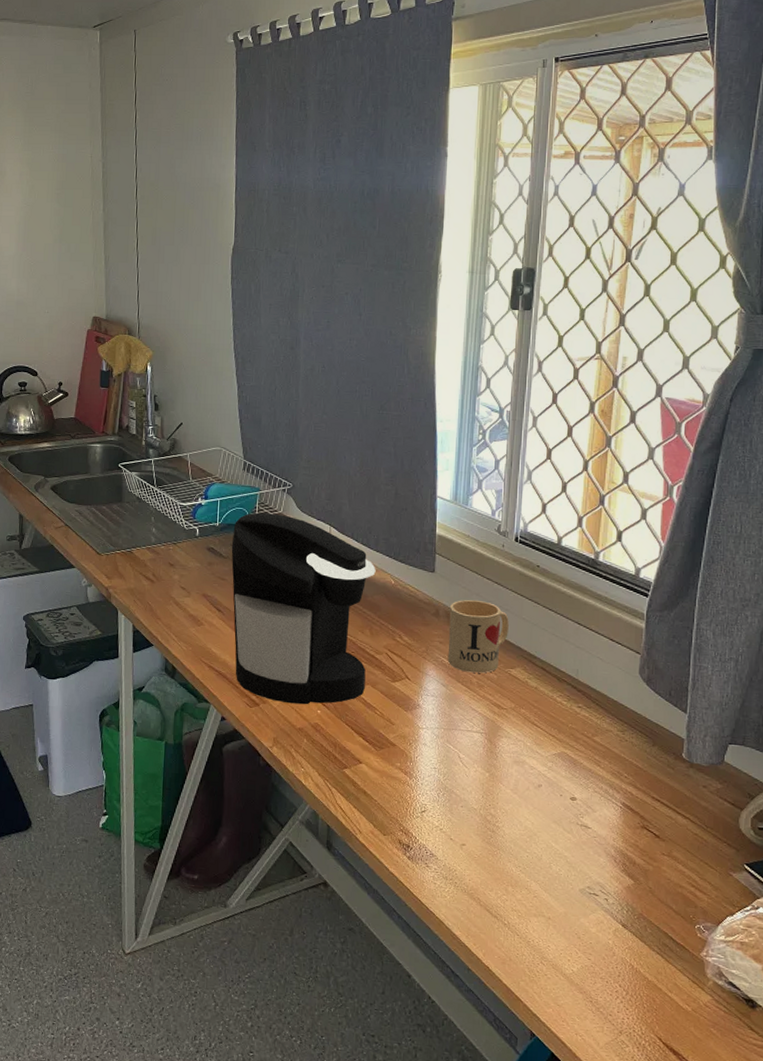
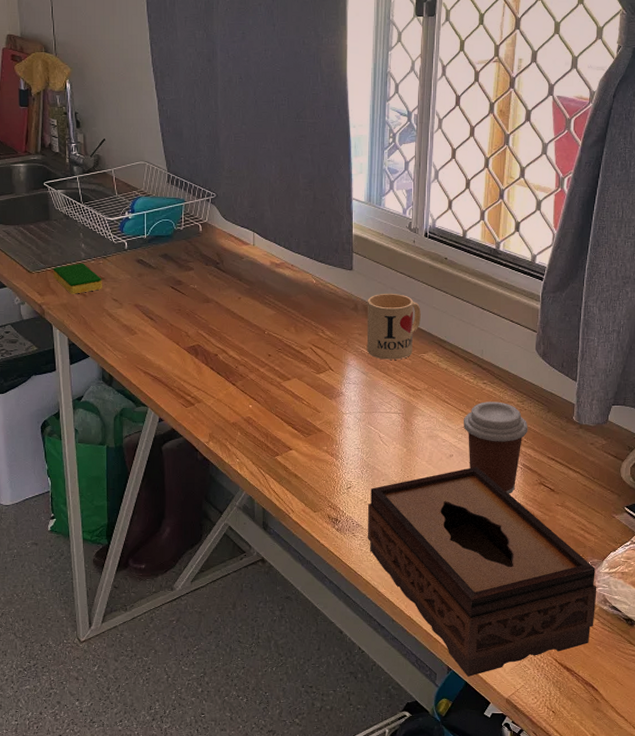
dish sponge: none [122,547,171,580] -> present [53,263,102,294]
coffee maker: present [231,512,376,705] -> none [160,223,298,401]
tissue box: none [443,800,711,1047] -> present [368,466,597,677]
coffee cup: none [554,727,630,837] -> present [463,401,528,494]

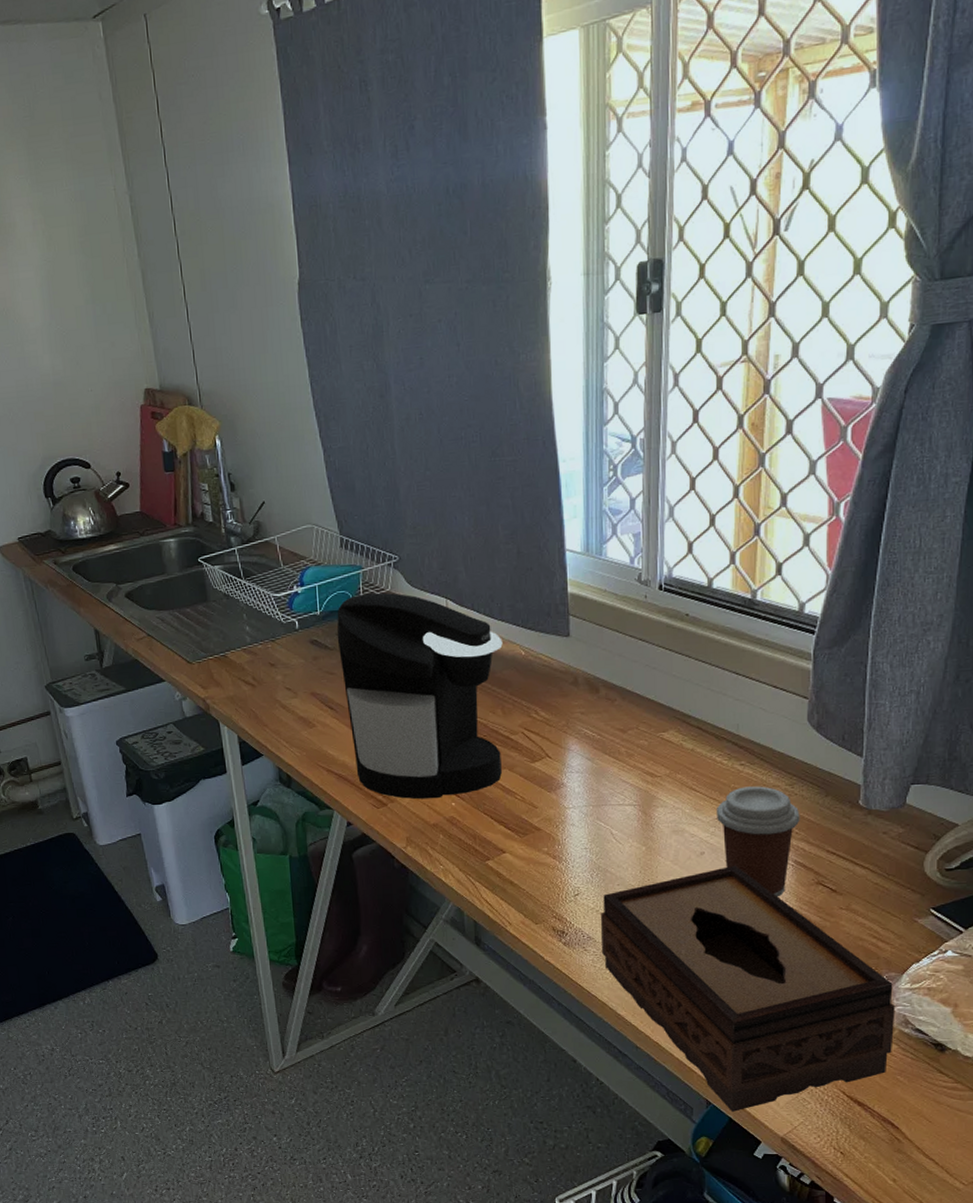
dish sponge: present [53,263,102,294] -> none [215,648,273,685]
coffee maker: none [160,223,298,401] -> present [337,592,503,800]
mug: present [366,294,421,360] -> none [589,662,658,742]

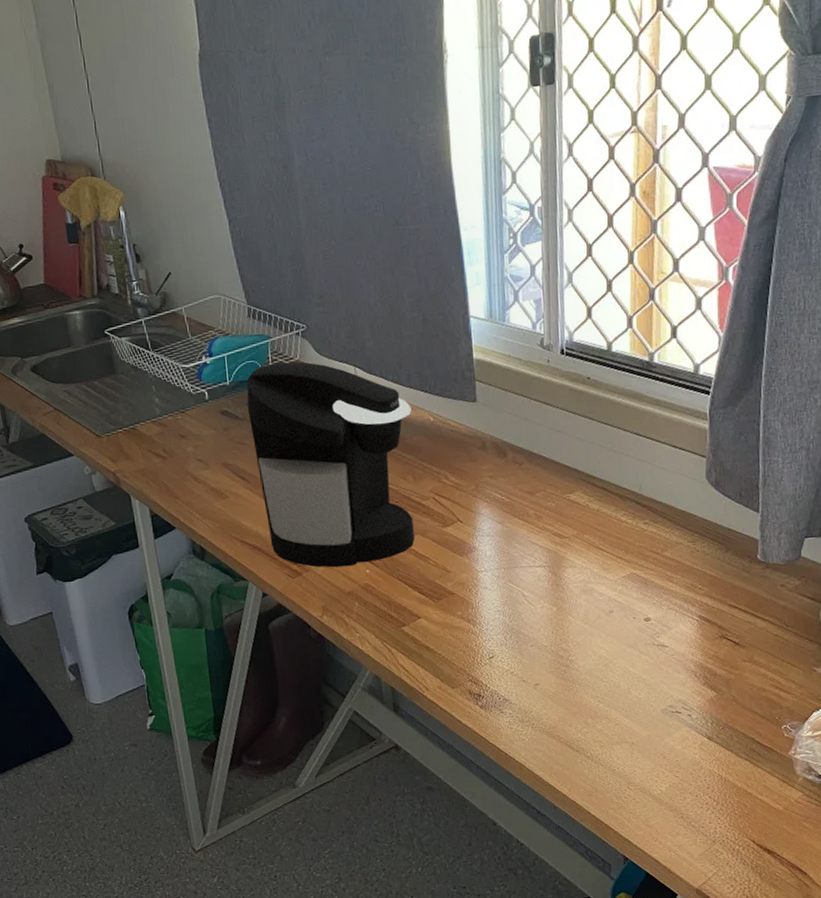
tissue box: present [601,865,896,1112] -> none [516,622,799,866]
coffee cup: present [715,786,800,897] -> none [622,543,703,652]

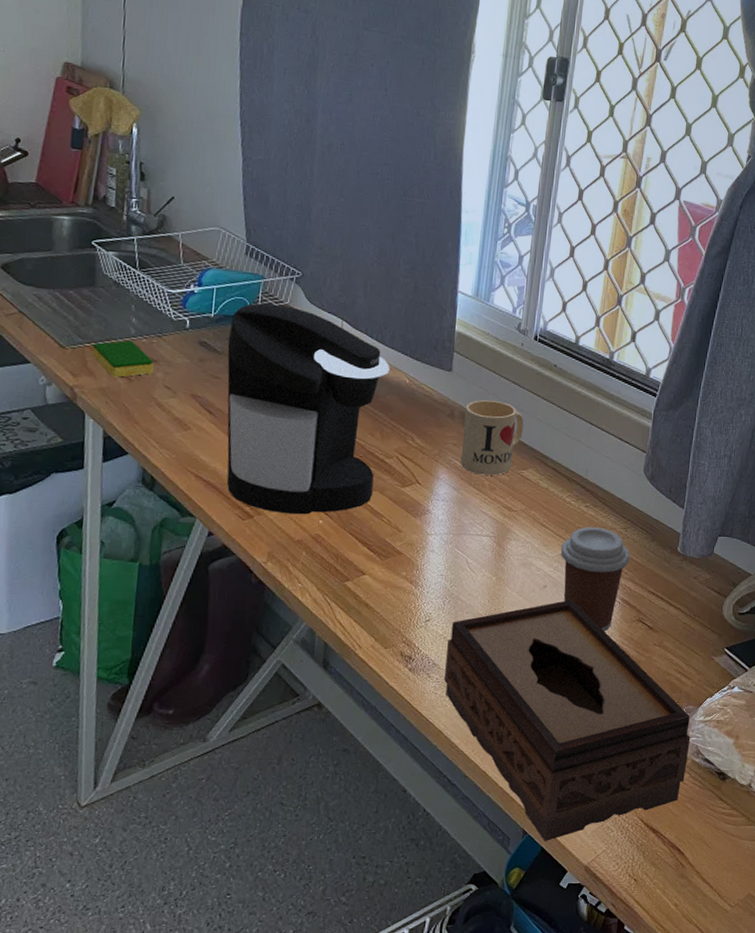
dish sponge: none [125,420,183,458] -> present [92,340,154,378]
mug: none [496,425,563,505] -> present [460,400,524,476]
tissue box: none [516,622,799,866] -> present [444,599,691,841]
coffee cup: none [622,543,703,652] -> present [560,527,630,632]

